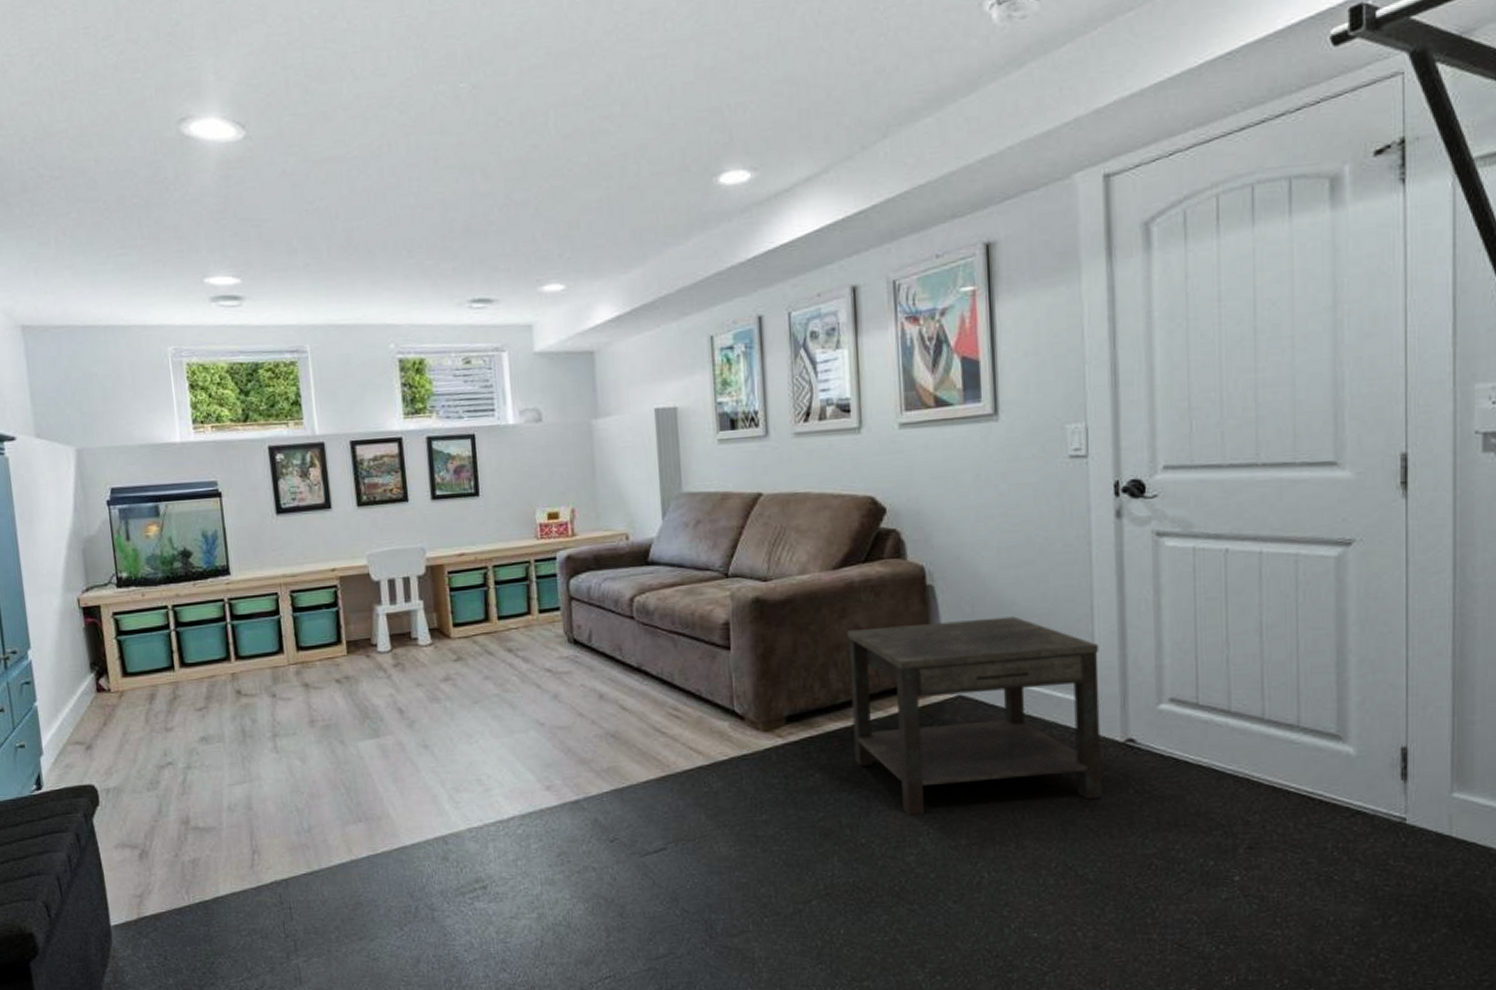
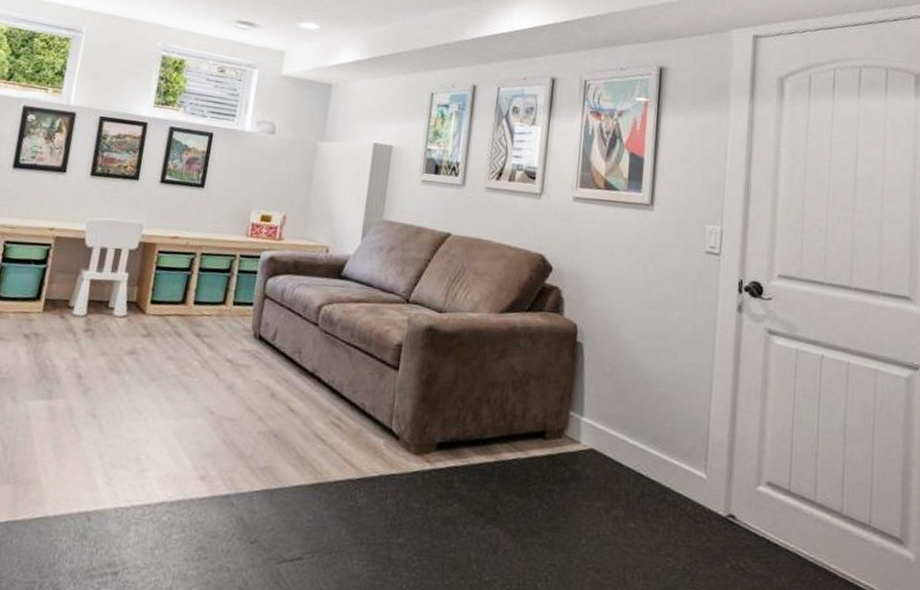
side table: present [846,616,1102,816] -> none [491,371,714,569]

